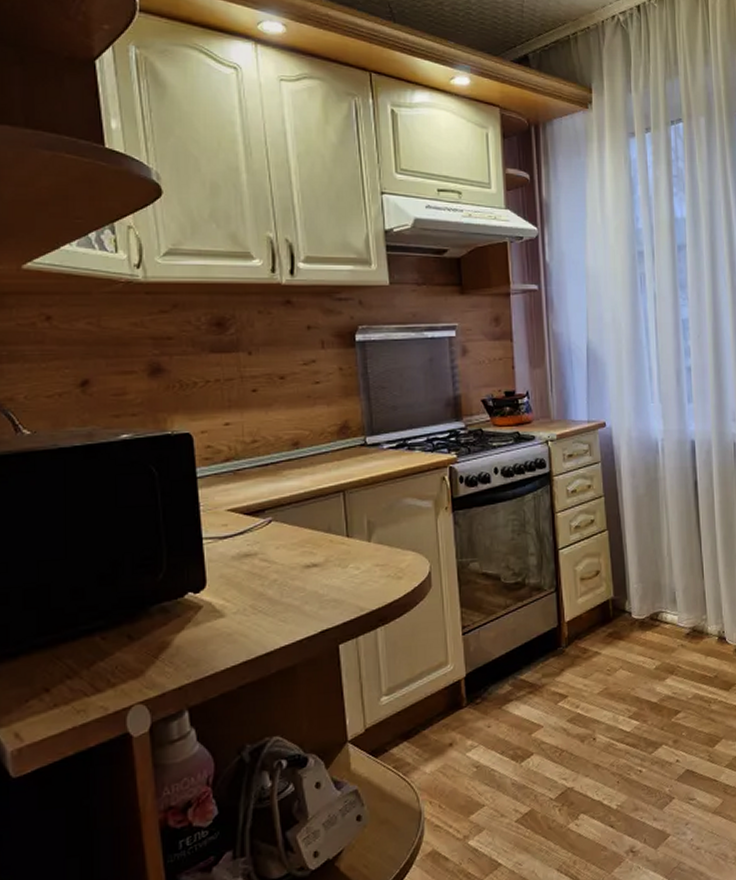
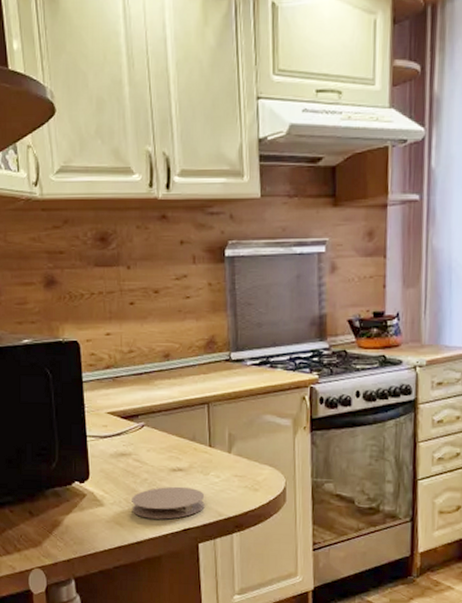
coaster: none [259,583,344,625] -> present [132,486,205,520]

